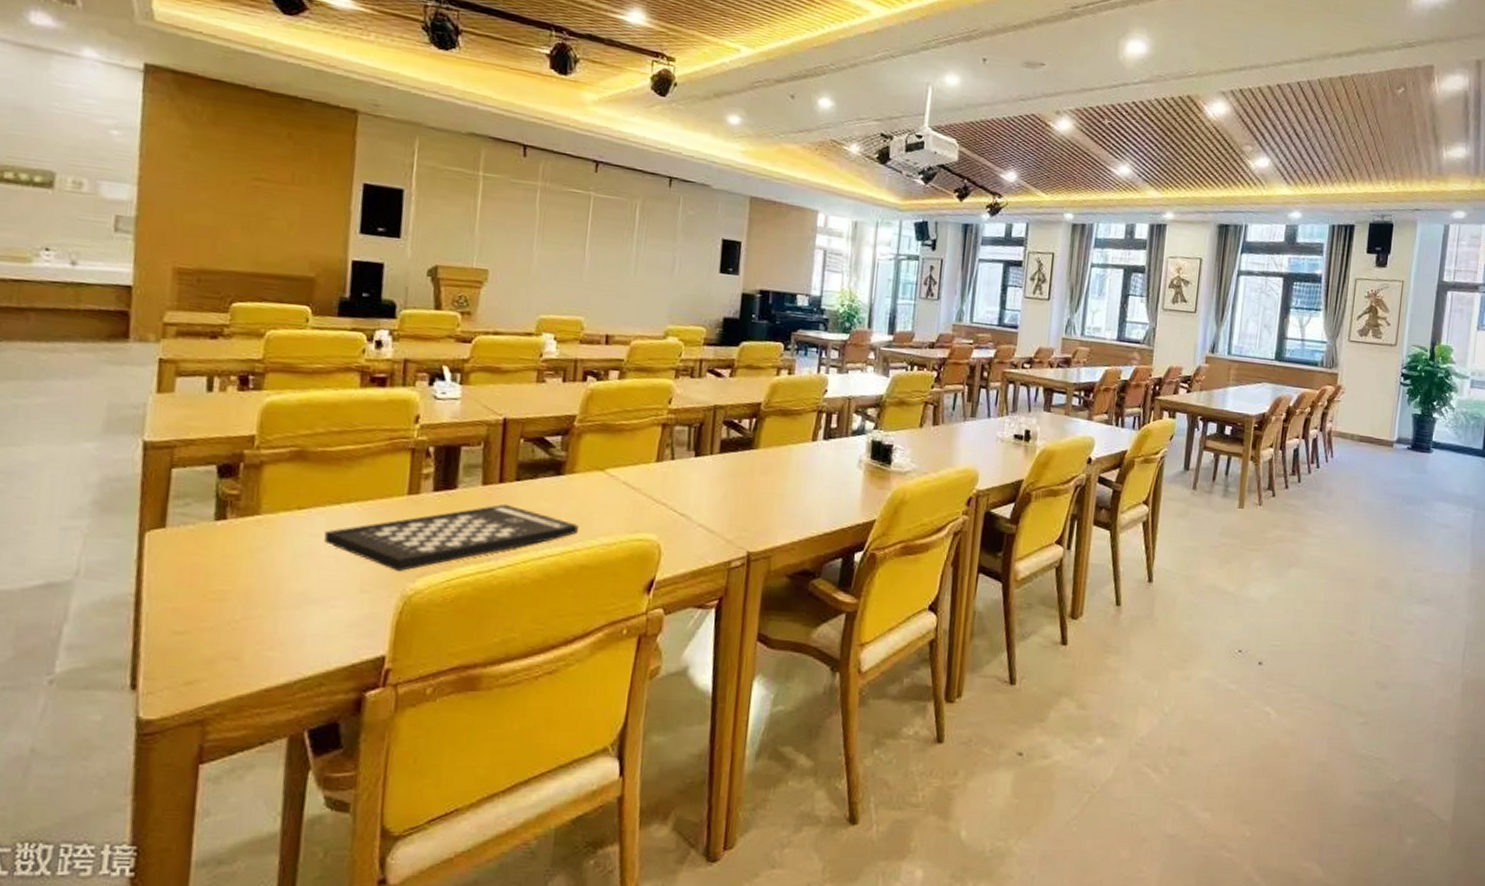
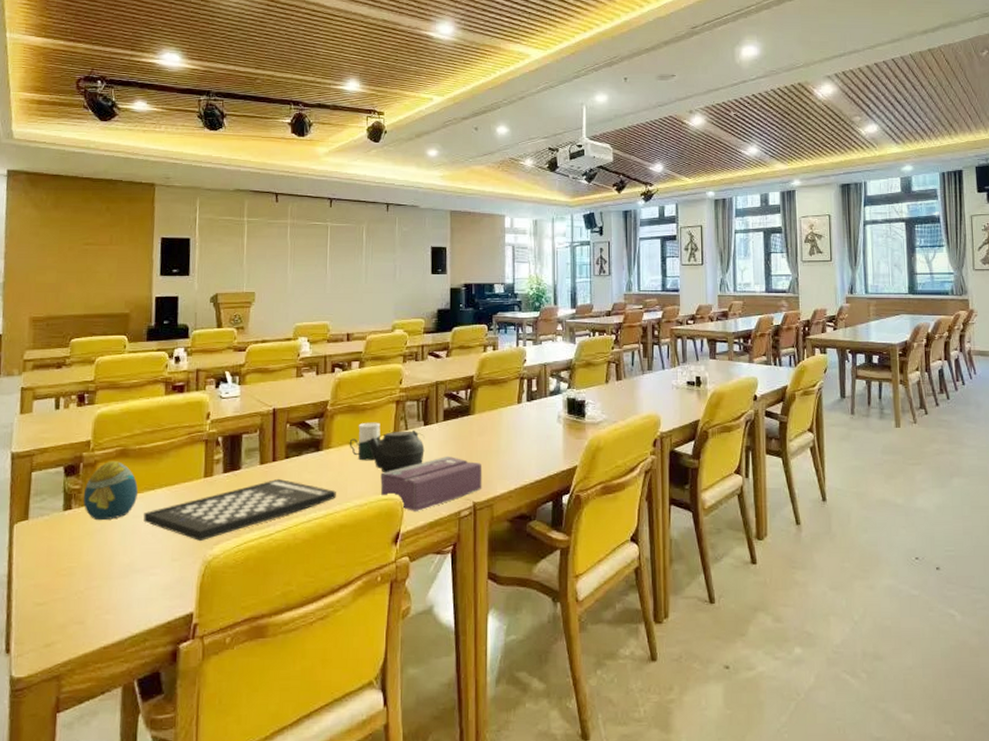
decorative egg: none [242,464,319,537] -> present [83,461,138,521]
cup: none [598,446,641,493] -> present [349,422,381,461]
teapot: none [621,460,695,509] -> present [366,430,425,473]
tissue box: none [634,494,762,557] -> present [380,455,482,511]

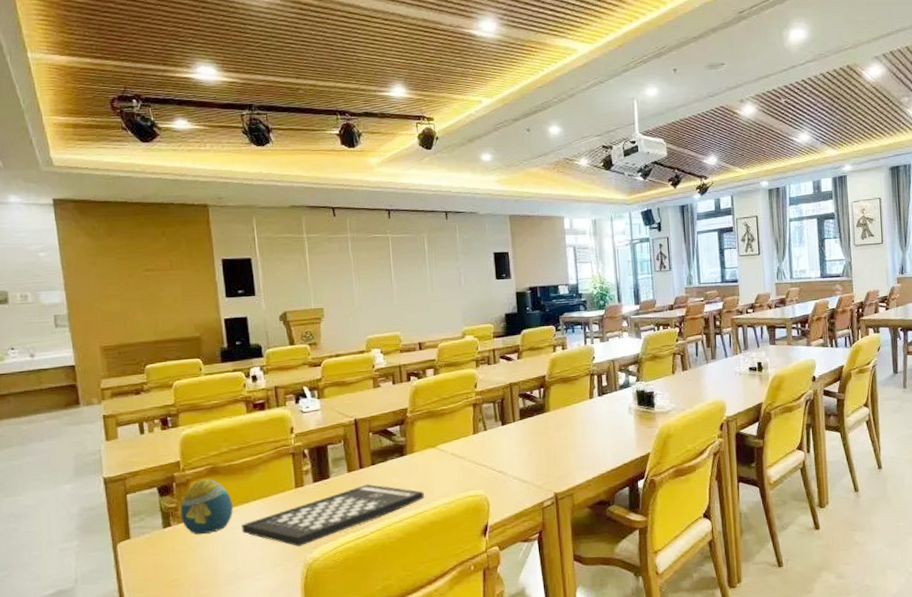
cup: present [349,422,381,461] -> none [431,425,462,462]
teapot: present [366,430,425,473] -> none [448,430,505,472]
tissue box: present [380,455,482,511] -> none [464,451,562,505]

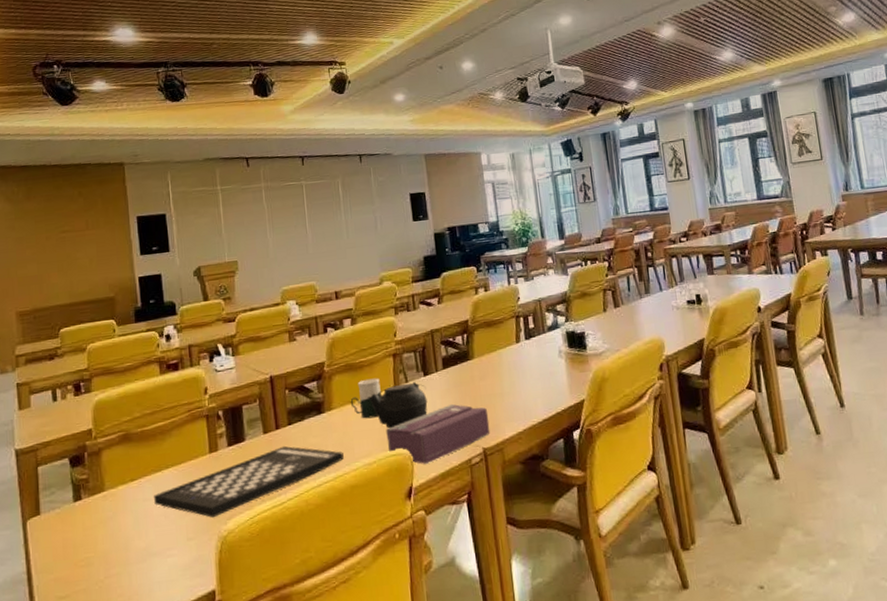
decorative egg: present [180,479,233,535] -> none [91,447,145,509]
cup: none [431,425,462,462] -> present [350,378,382,419]
teapot: none [448,430,505,472] -> present [367,382,428,429]
tissue box: none [464,451,562,505] -> present [386,403,491,464]

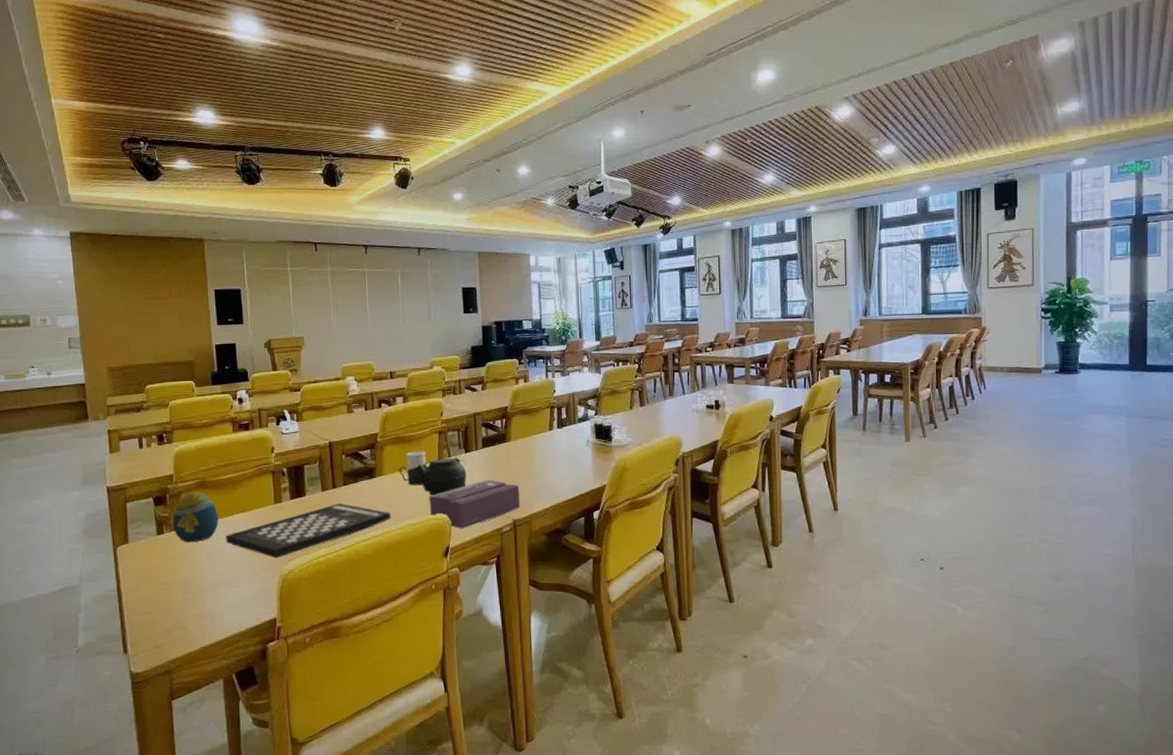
decorative egg: none [91,447,145,509] -> present [172,492,219,543]

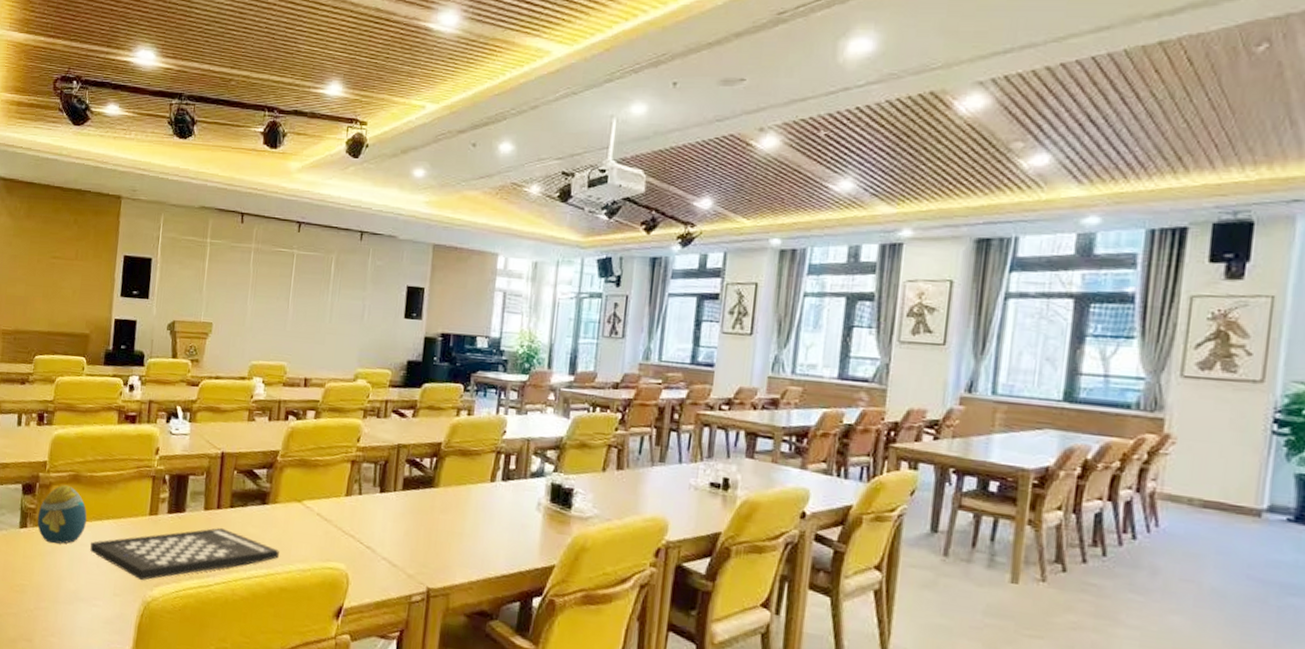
cup: present [399,451,427,486] -> none [296,480,332,524]
teapot: present [414,457,467,496] -> none [316,494,380,540]
tissue box: present [429,479,521,529] -> none [326,530,442,588]

